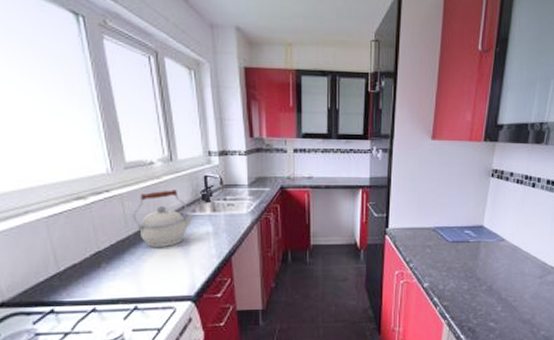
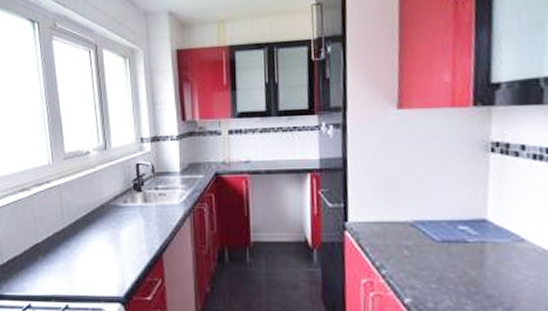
kettle: present [133,190,193,248] -> none [68,179,125,242]

